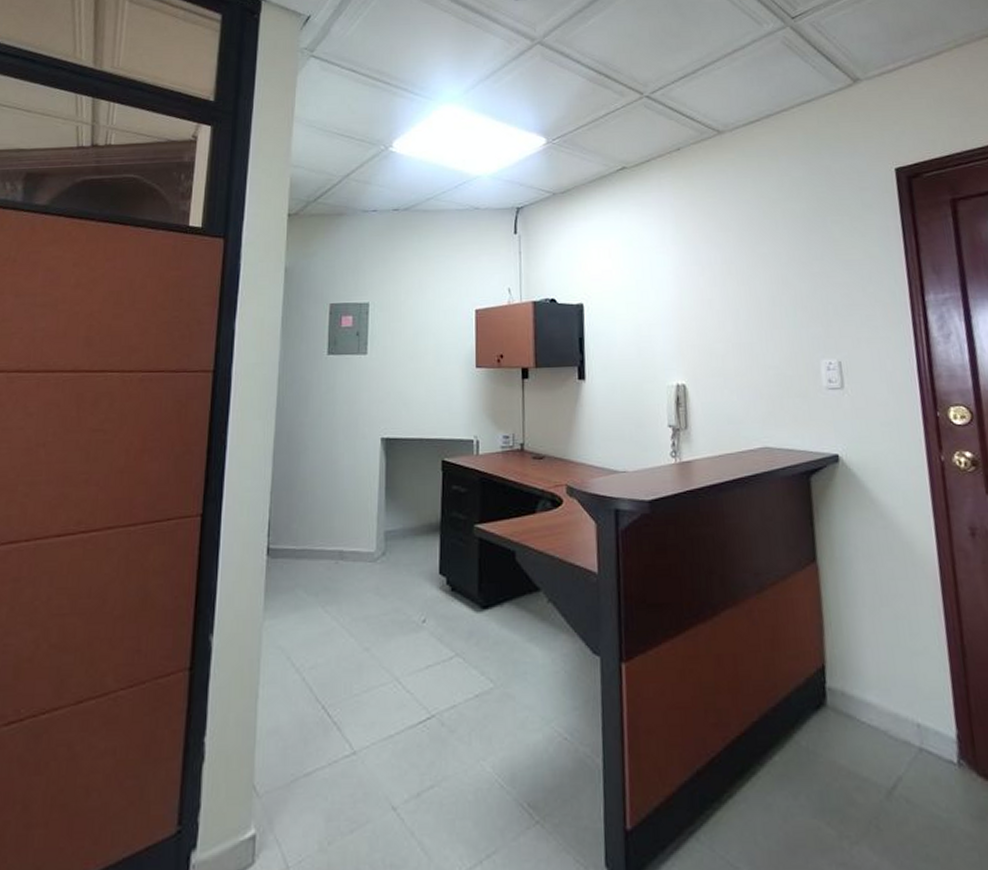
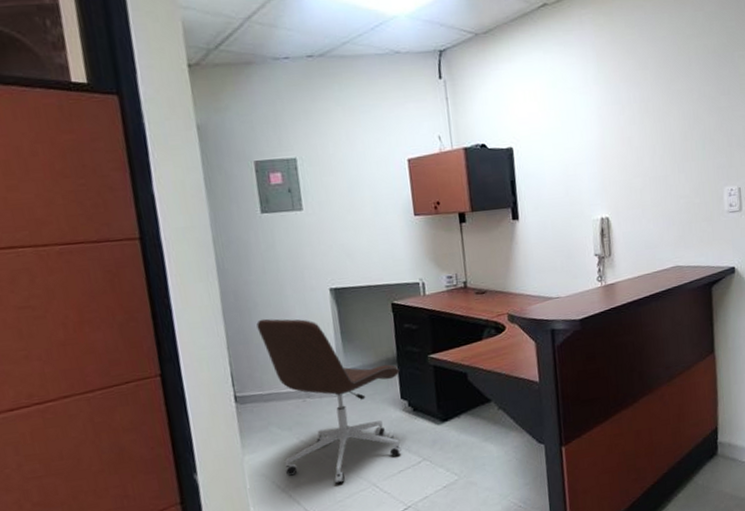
office chair: none [303,464,442,671] -> present [256,318,402,484]

